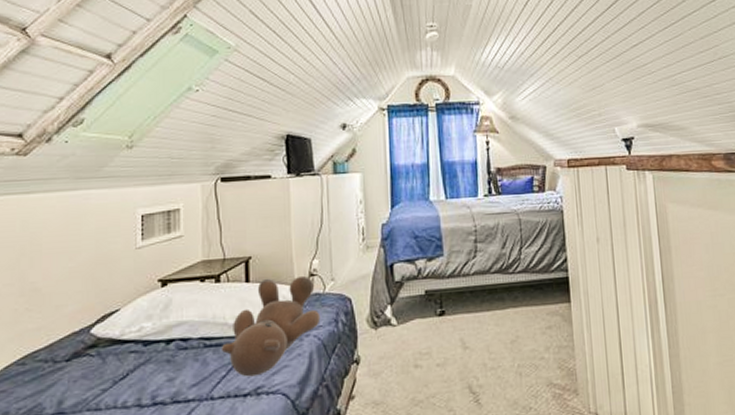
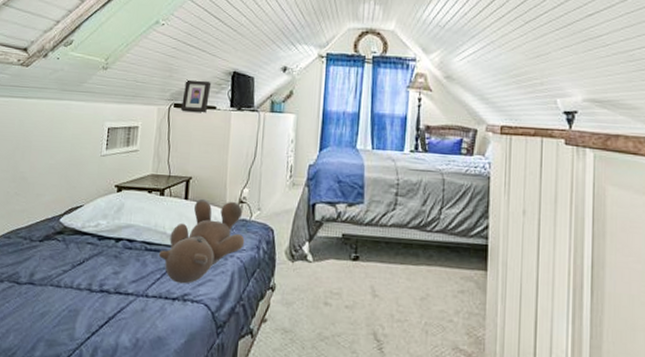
picture frame: none [230,148,263,186] -> present [181,79,212,113]

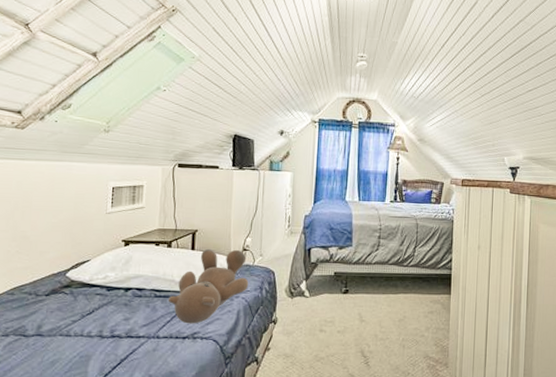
picture frame: present [181,79,212,113] -> none [185,142,214,173]

